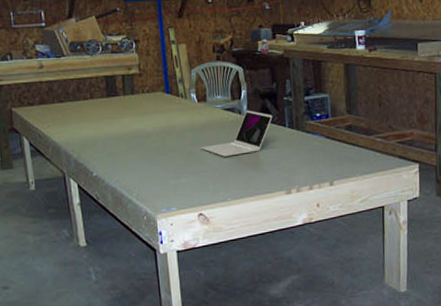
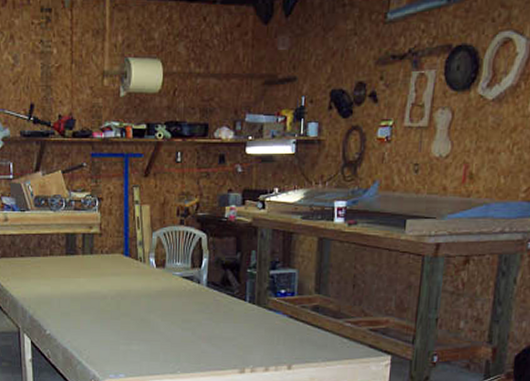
laptop: present [201,110,273,157] -> none [155,280,233,327]

